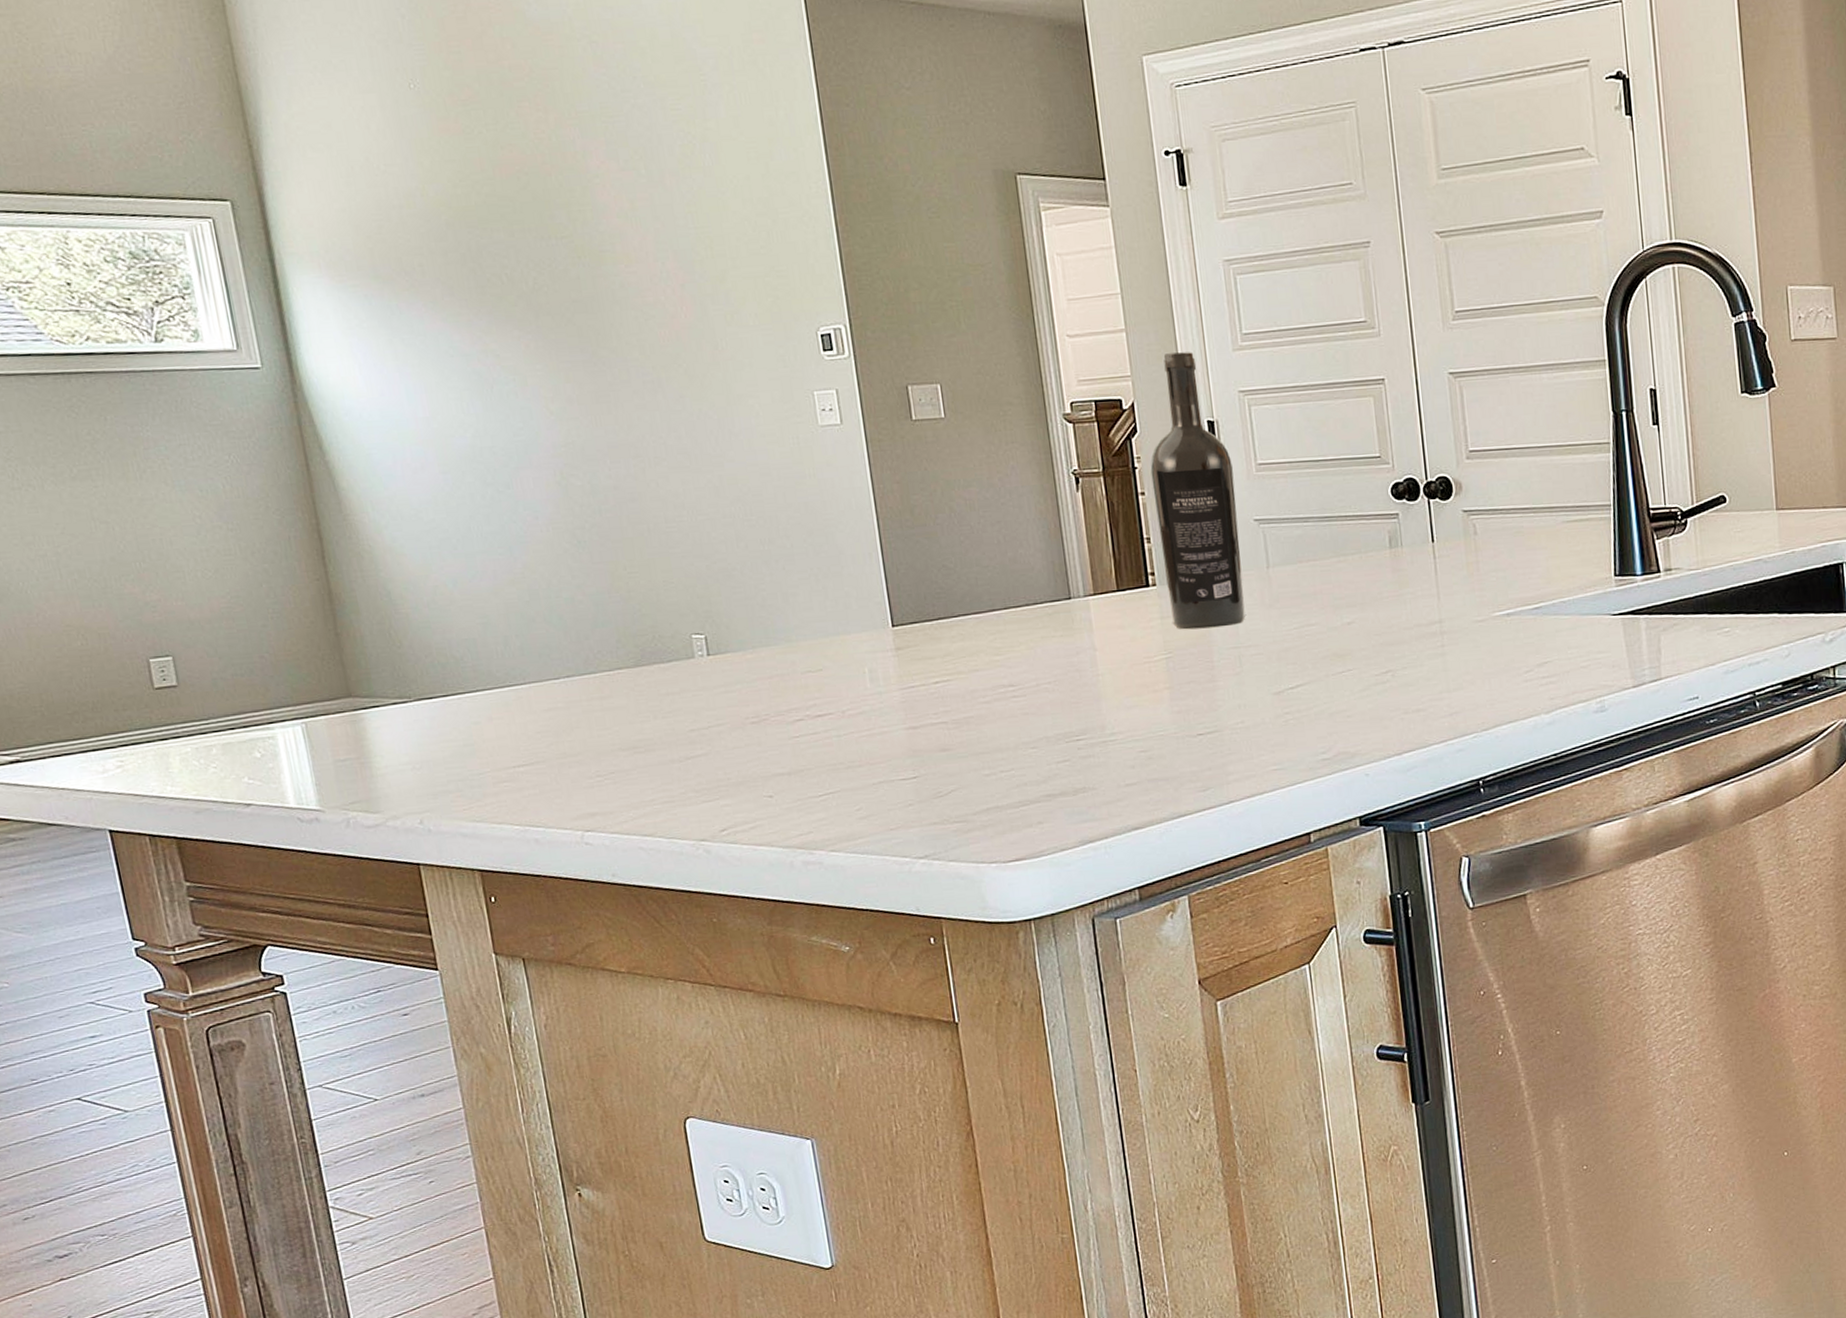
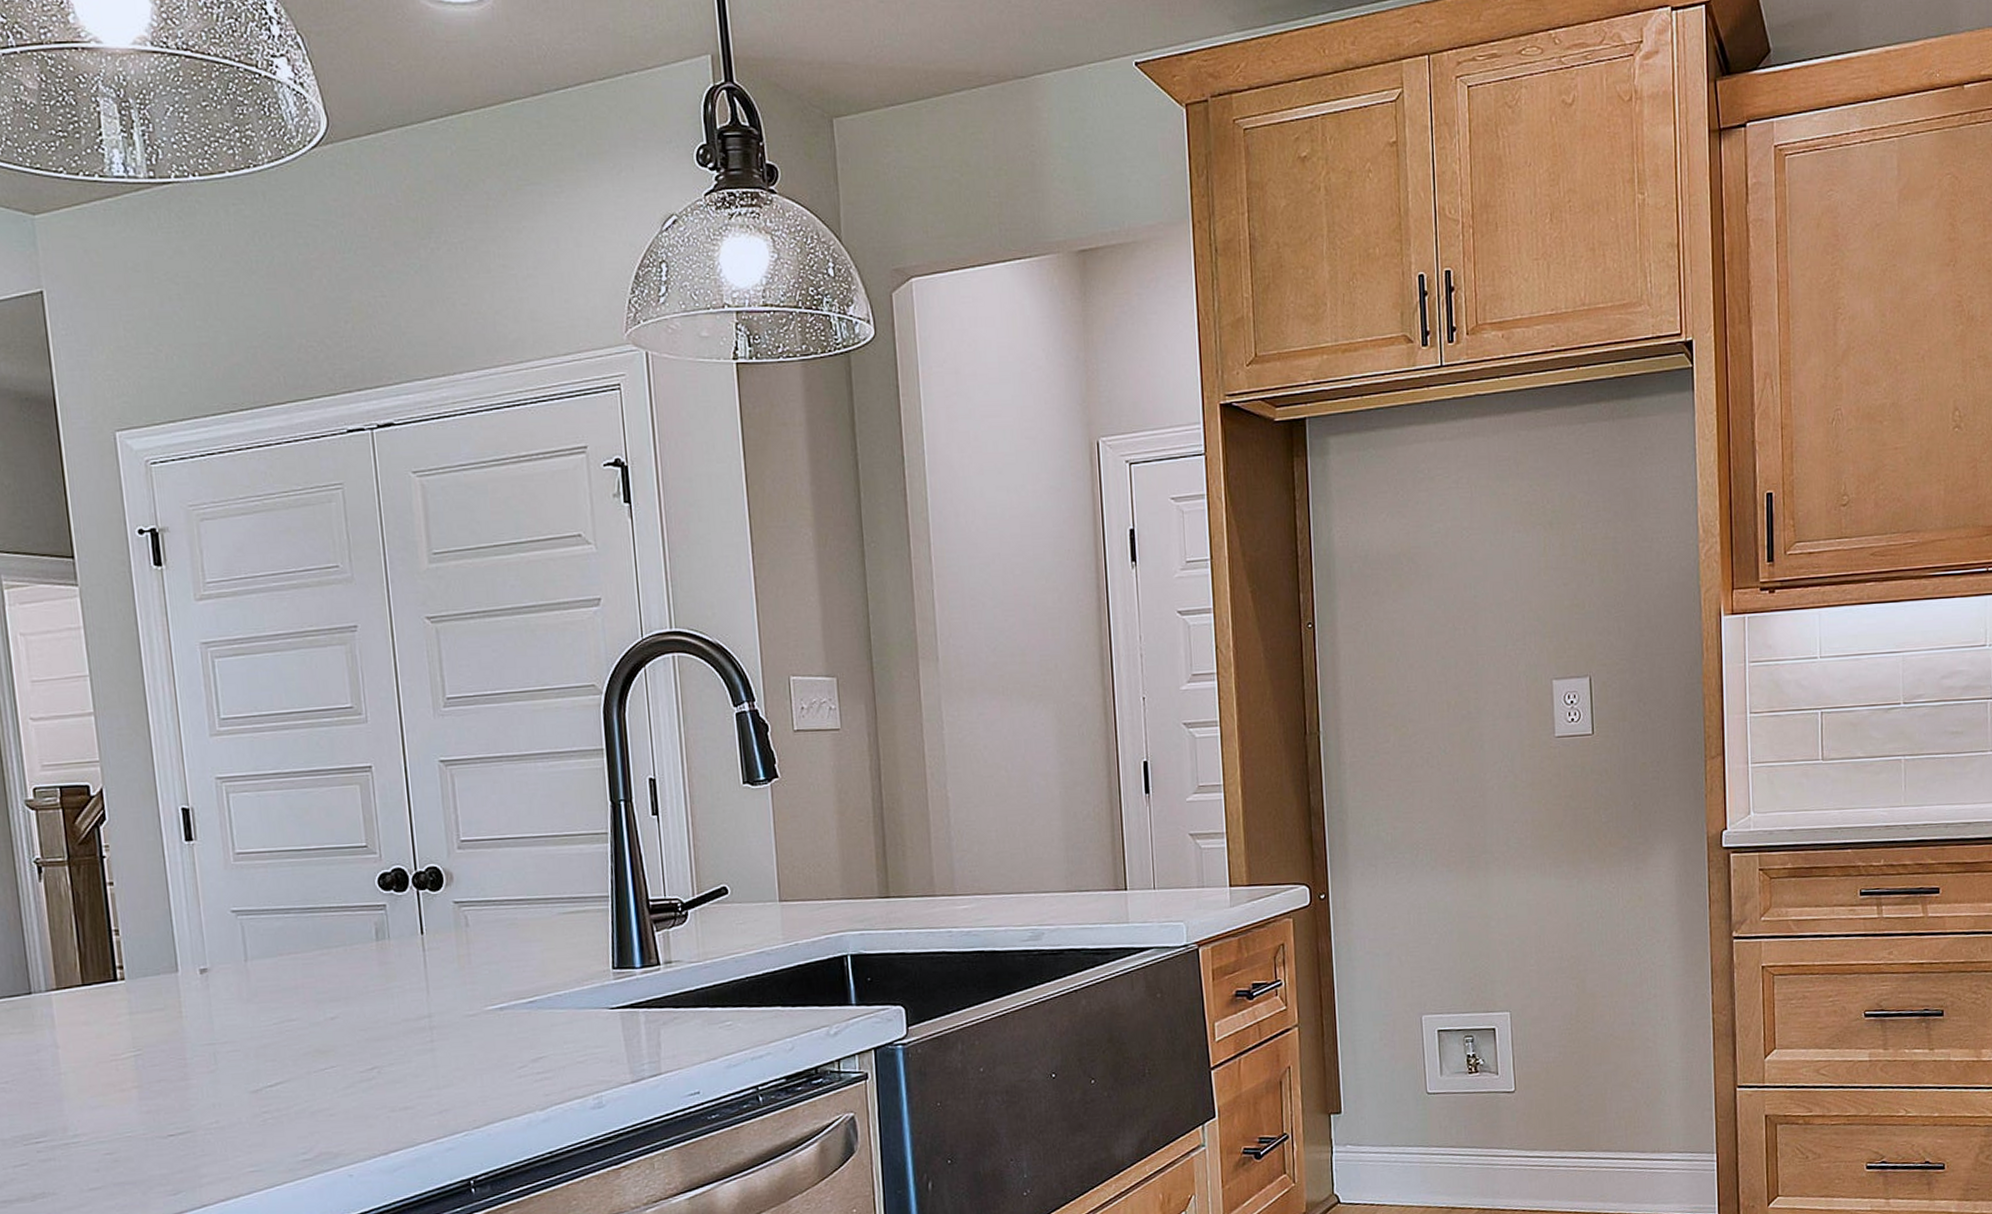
wine bottle: present [1150,352,1246,630] -> none [119,737,221,1026]

